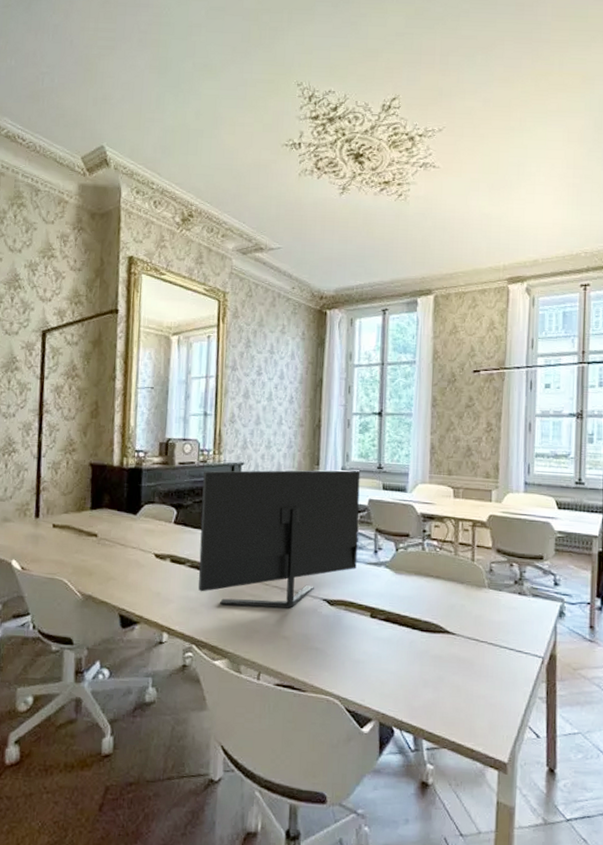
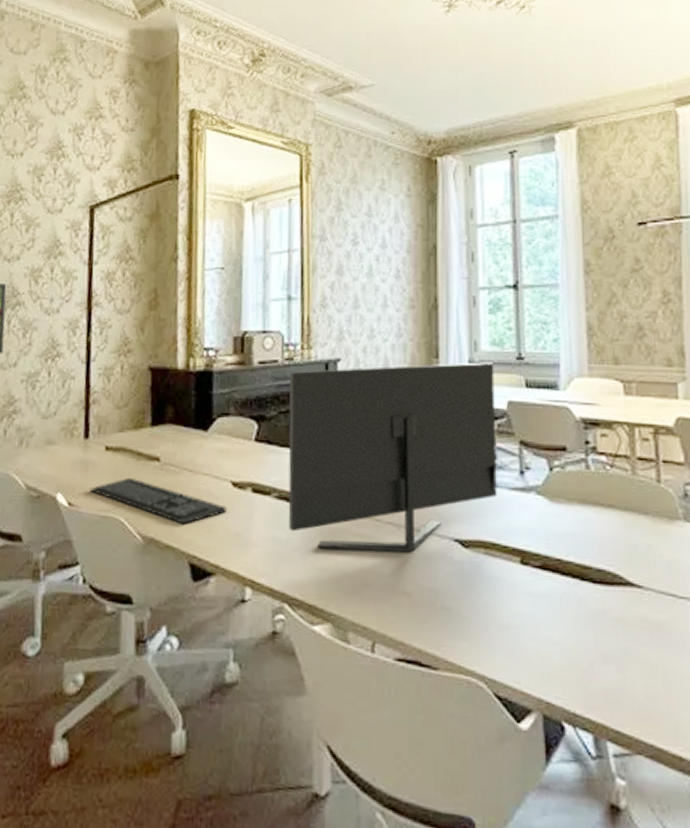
keyboard: none [39,548,150,586] -> present [90,477,227,525]

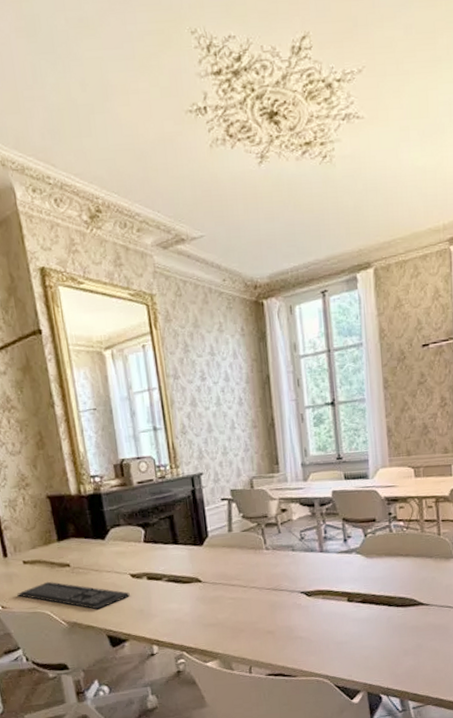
monitor: present [288,362,497,553] -> none [164,464,329,611]

